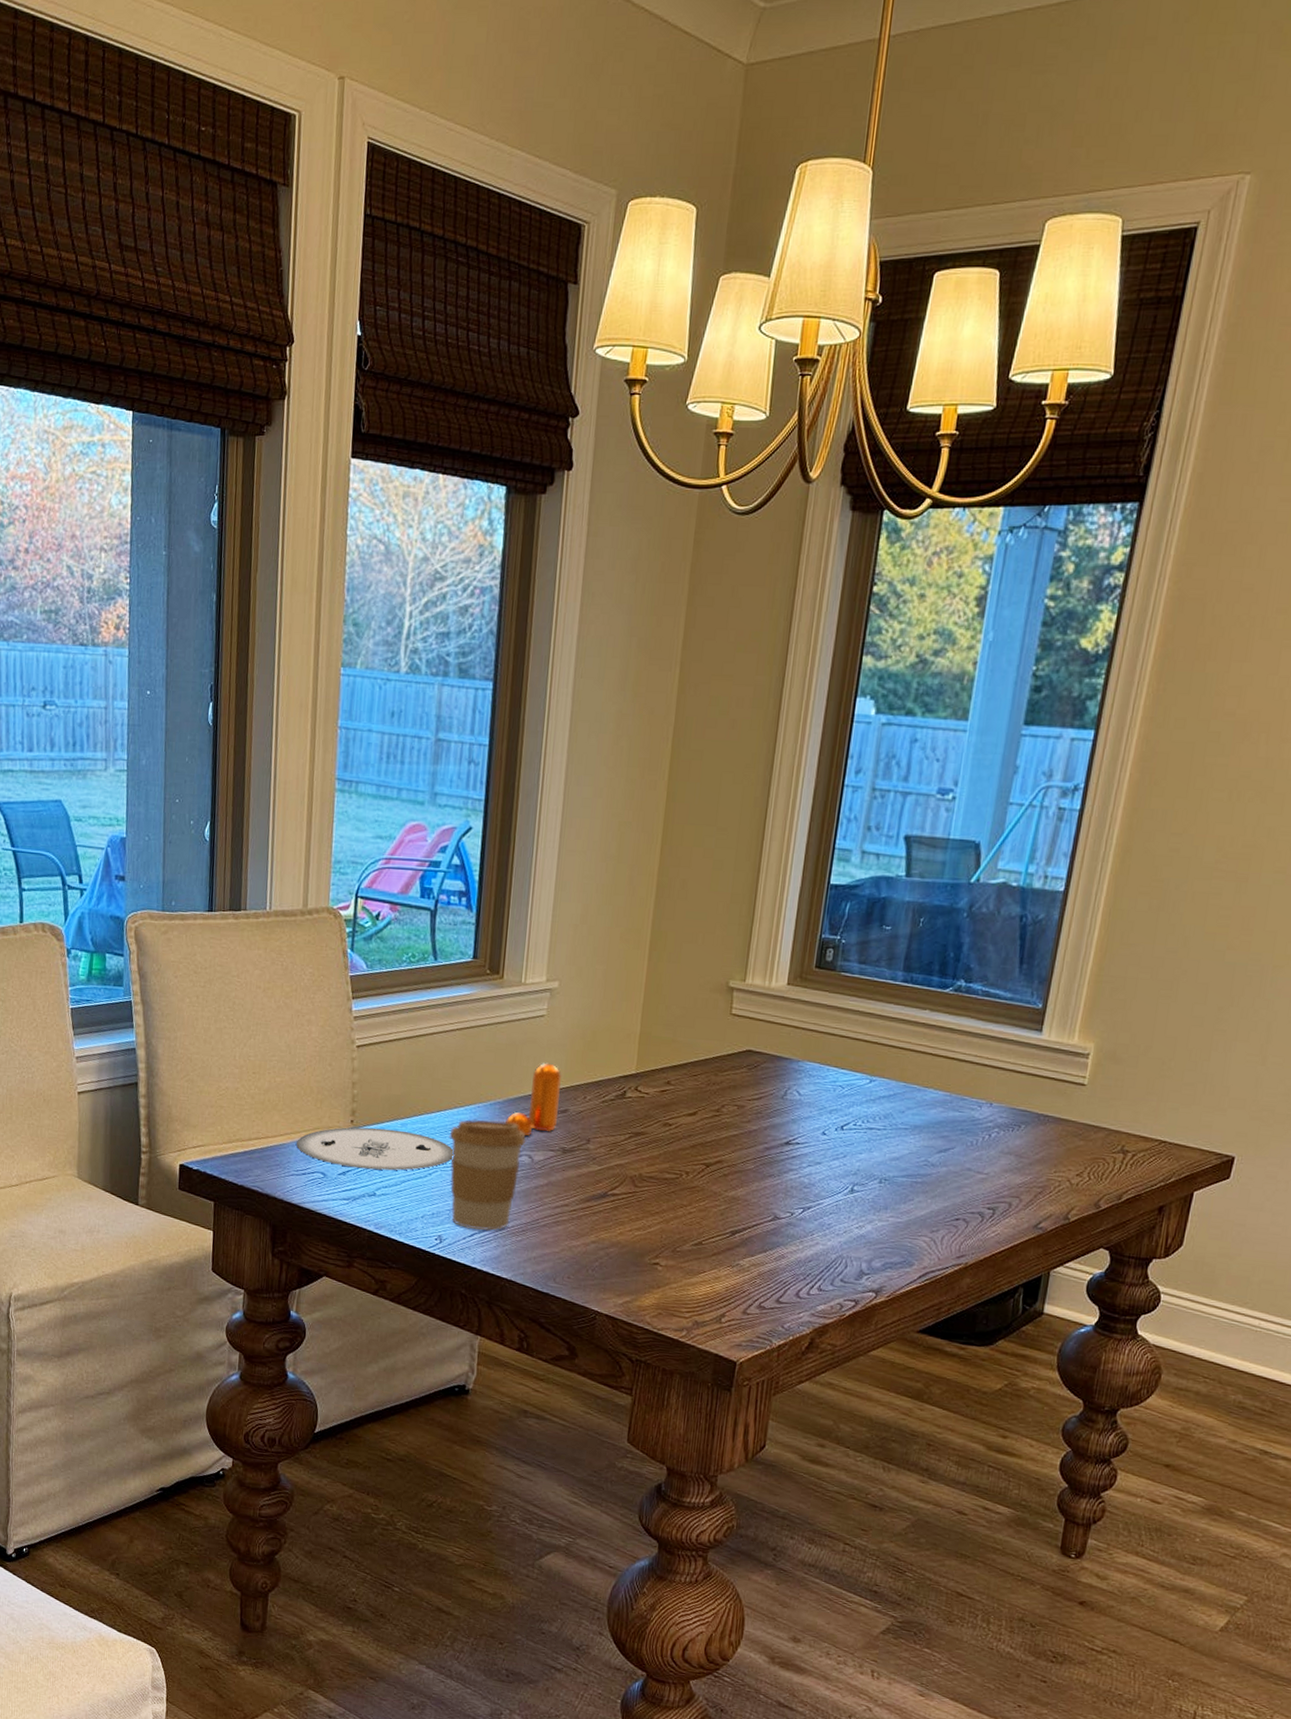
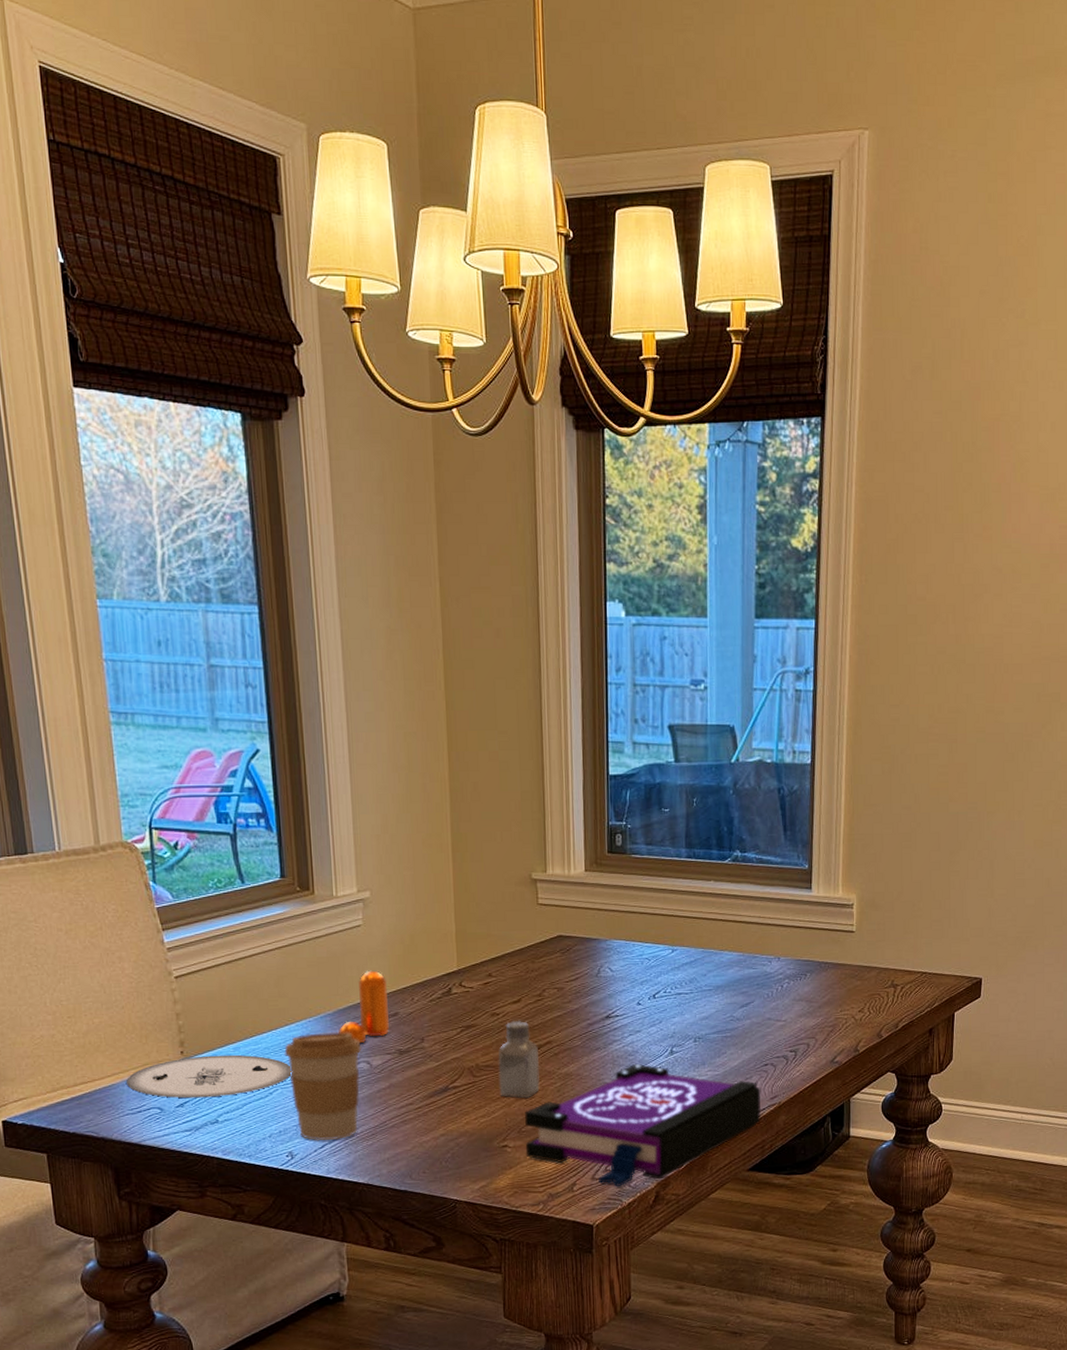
saltshaker: none [659,1133,707,1217] -> present [498,1020,540,1098]
board game: none [676,1197,947,1326] -> present [525,1063,762,1186]

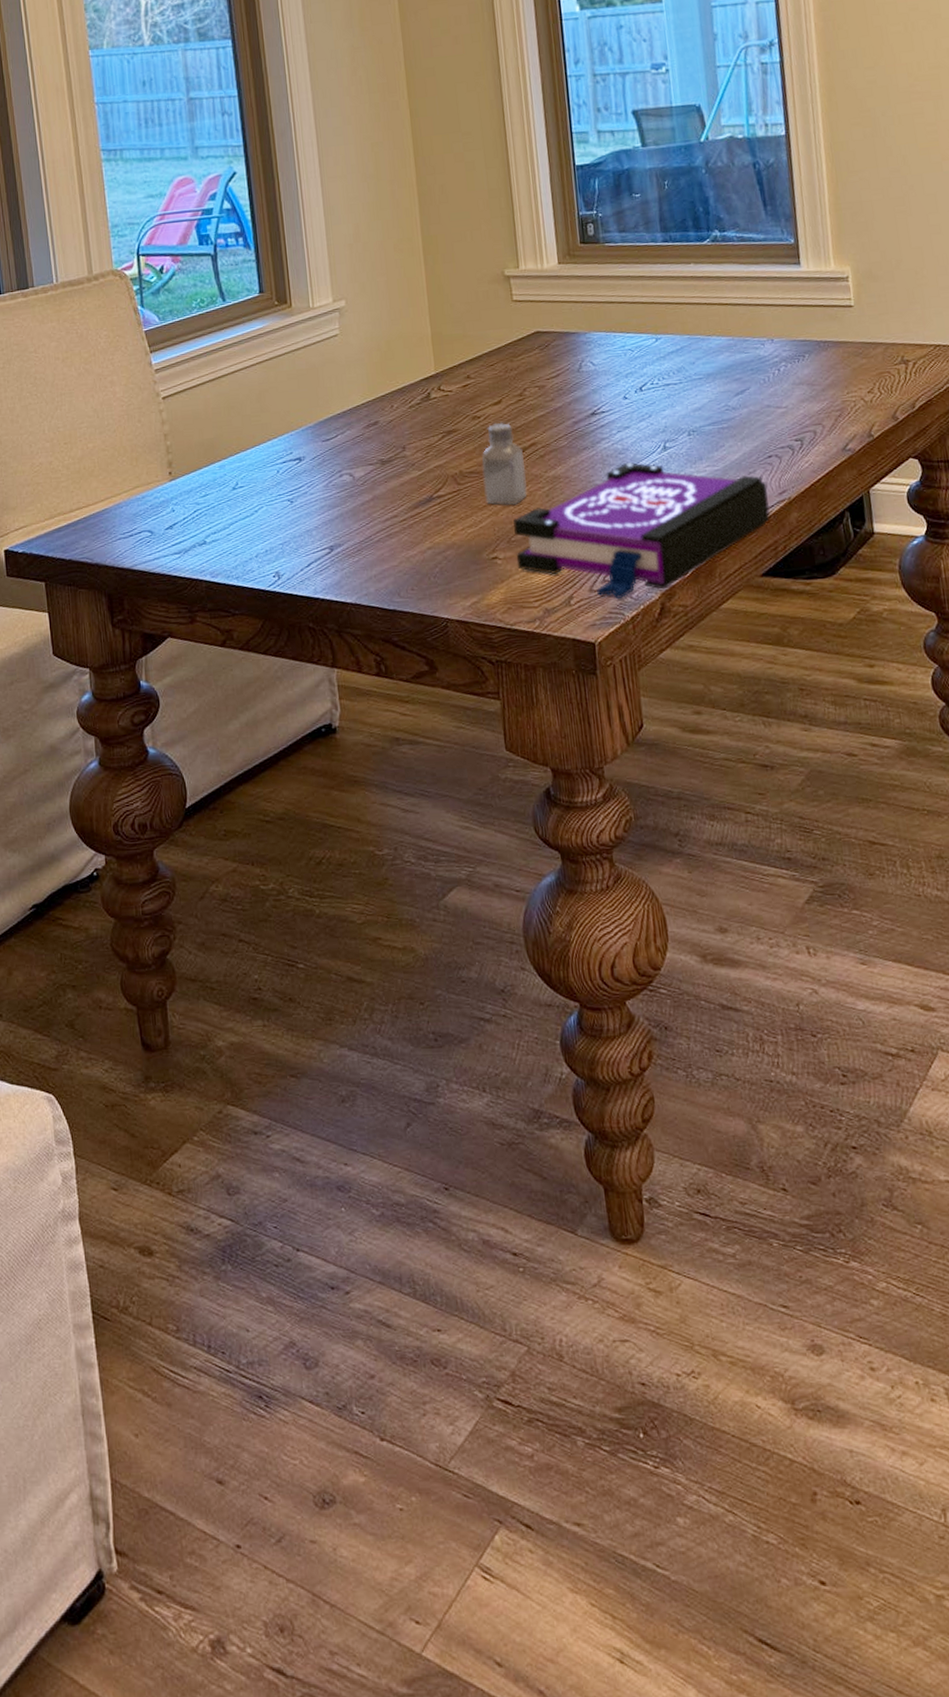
plate: present [126,1054,292,1099] -> none [119,472,276,520]
coffee cup: present [284,1032,362,1141] -> none [268,444,344,560]
pepper shaker: present [339,970,389,1044] -> none [320,379,370,456]

